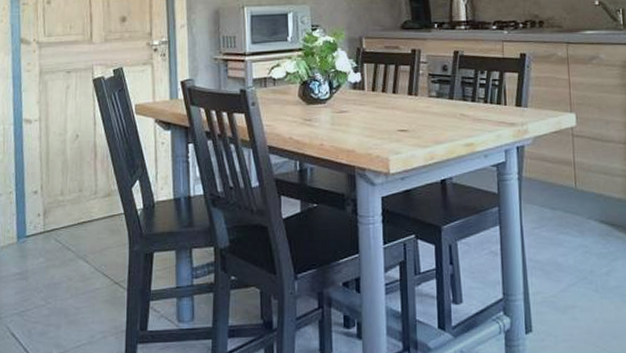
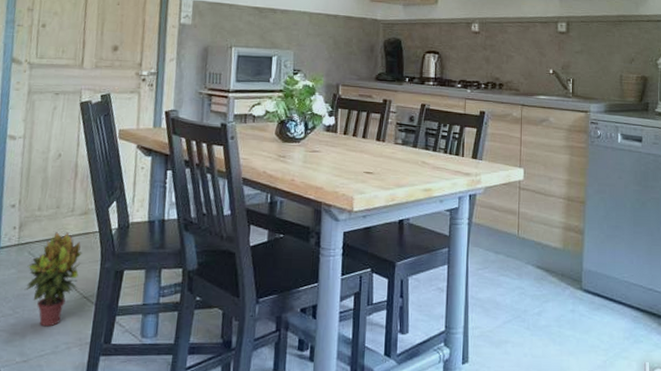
potted plant: none [54,216,109,316] -> present [24,232,82,327]

